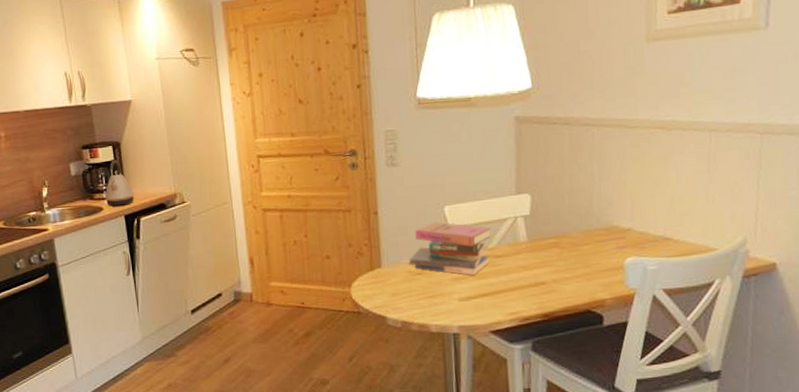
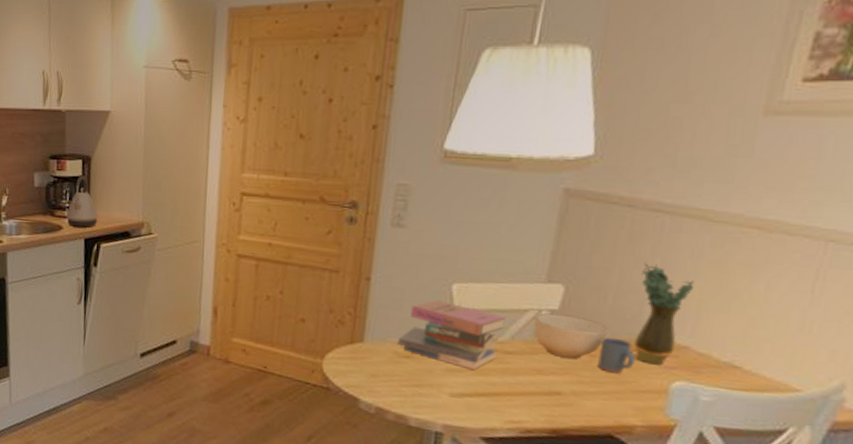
bowl: none [512,217,570,253] -> present [533,313,608,359]
mug: none [566,230,595,259] -> present [597,337,636,374]
vase: none [585,166,625,247] -> present [634,262,694,365]

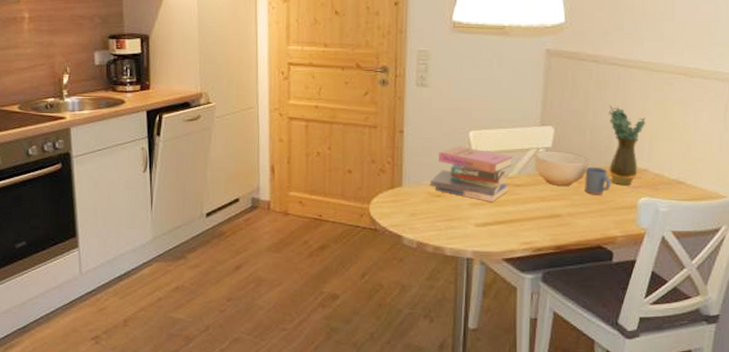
kettle: present [66,175,99,228] -> none [128,53,159,100]

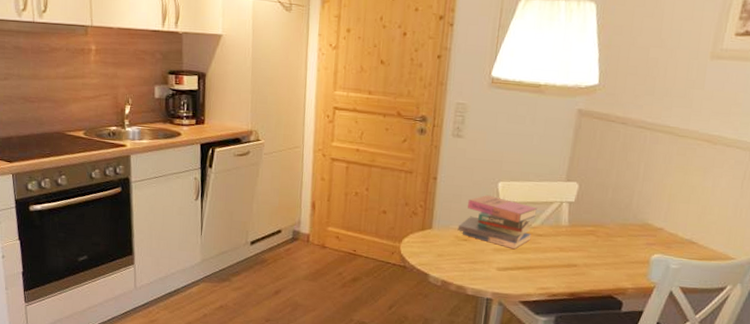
bowl: present [534,150,589,186] -> none [557,204,609,239]
mug: present [585,166,611,195] -> none [602,222,628,249]
vase: present [608,104,645,186] -> none [626,165,666,242]

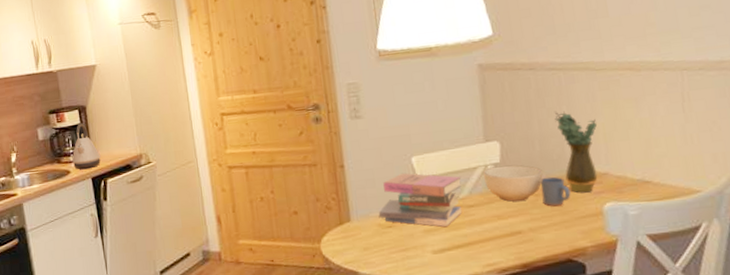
kettle: none [184,89,213,134] -> present [72,123,101,169]
bowl: none [557,204,609,239] -> present [482,164,543,202]
mug: none [602,222,628,249] -> present [540,176,571,207]
vase: none [626,165,666,242] -> present [555,111,598,193]

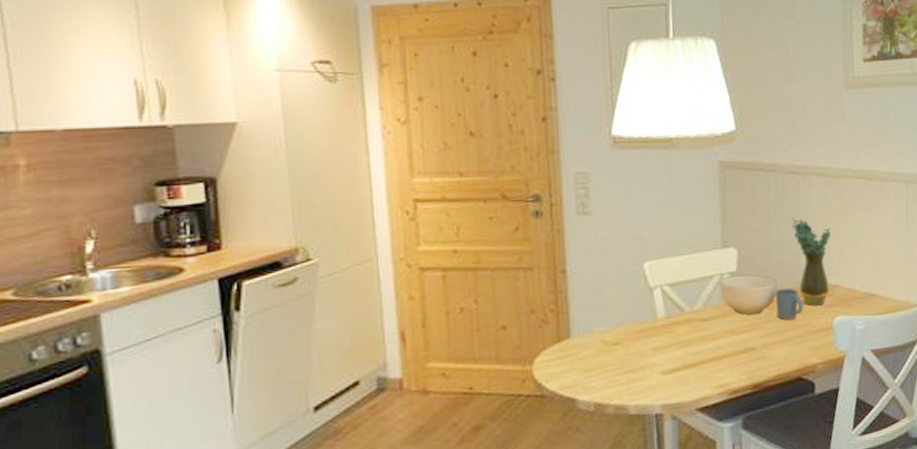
kettle: present [72,123,101,169] -> none [188,201,236,266]
books: present [378,172,463,227] -> none [603,280,696,344]

